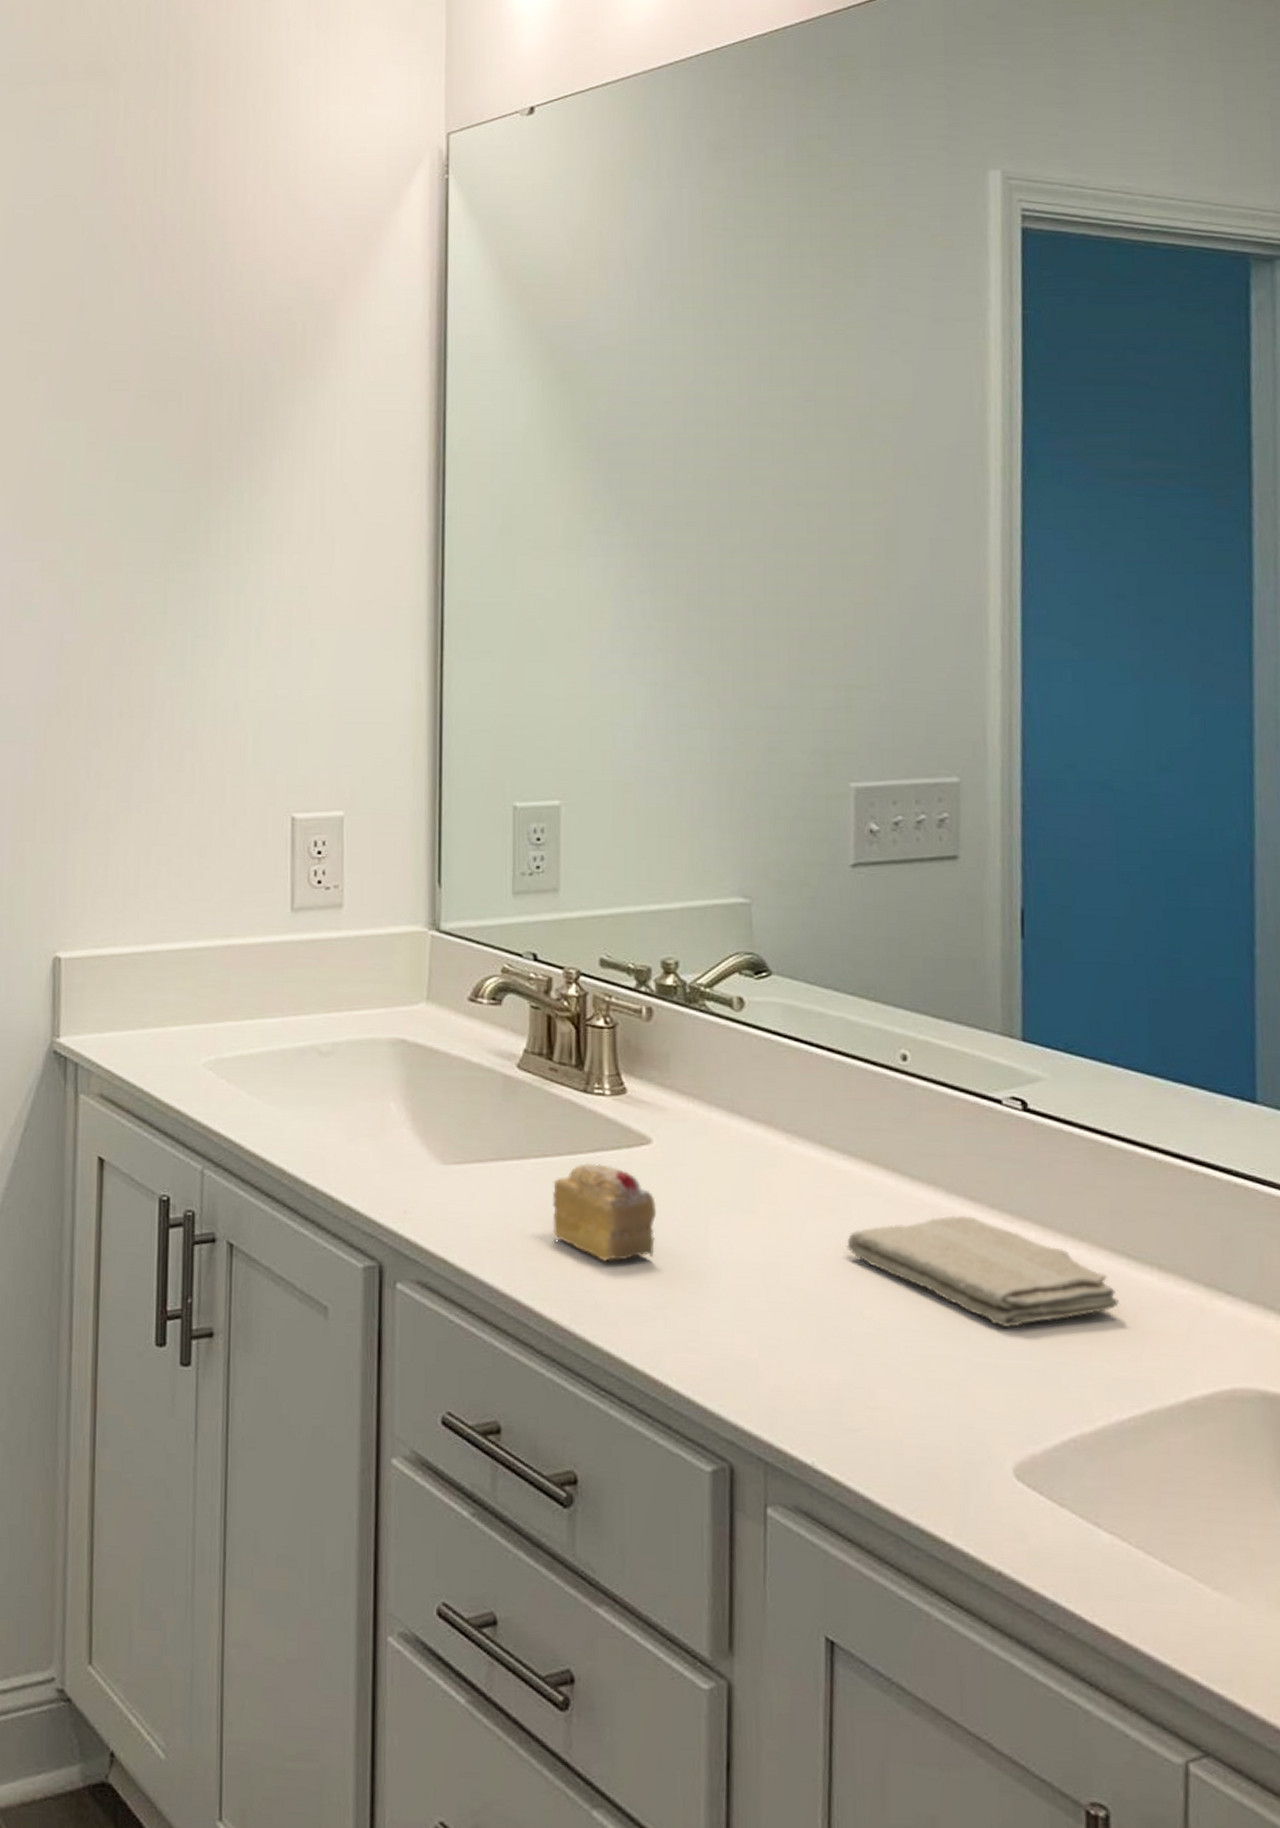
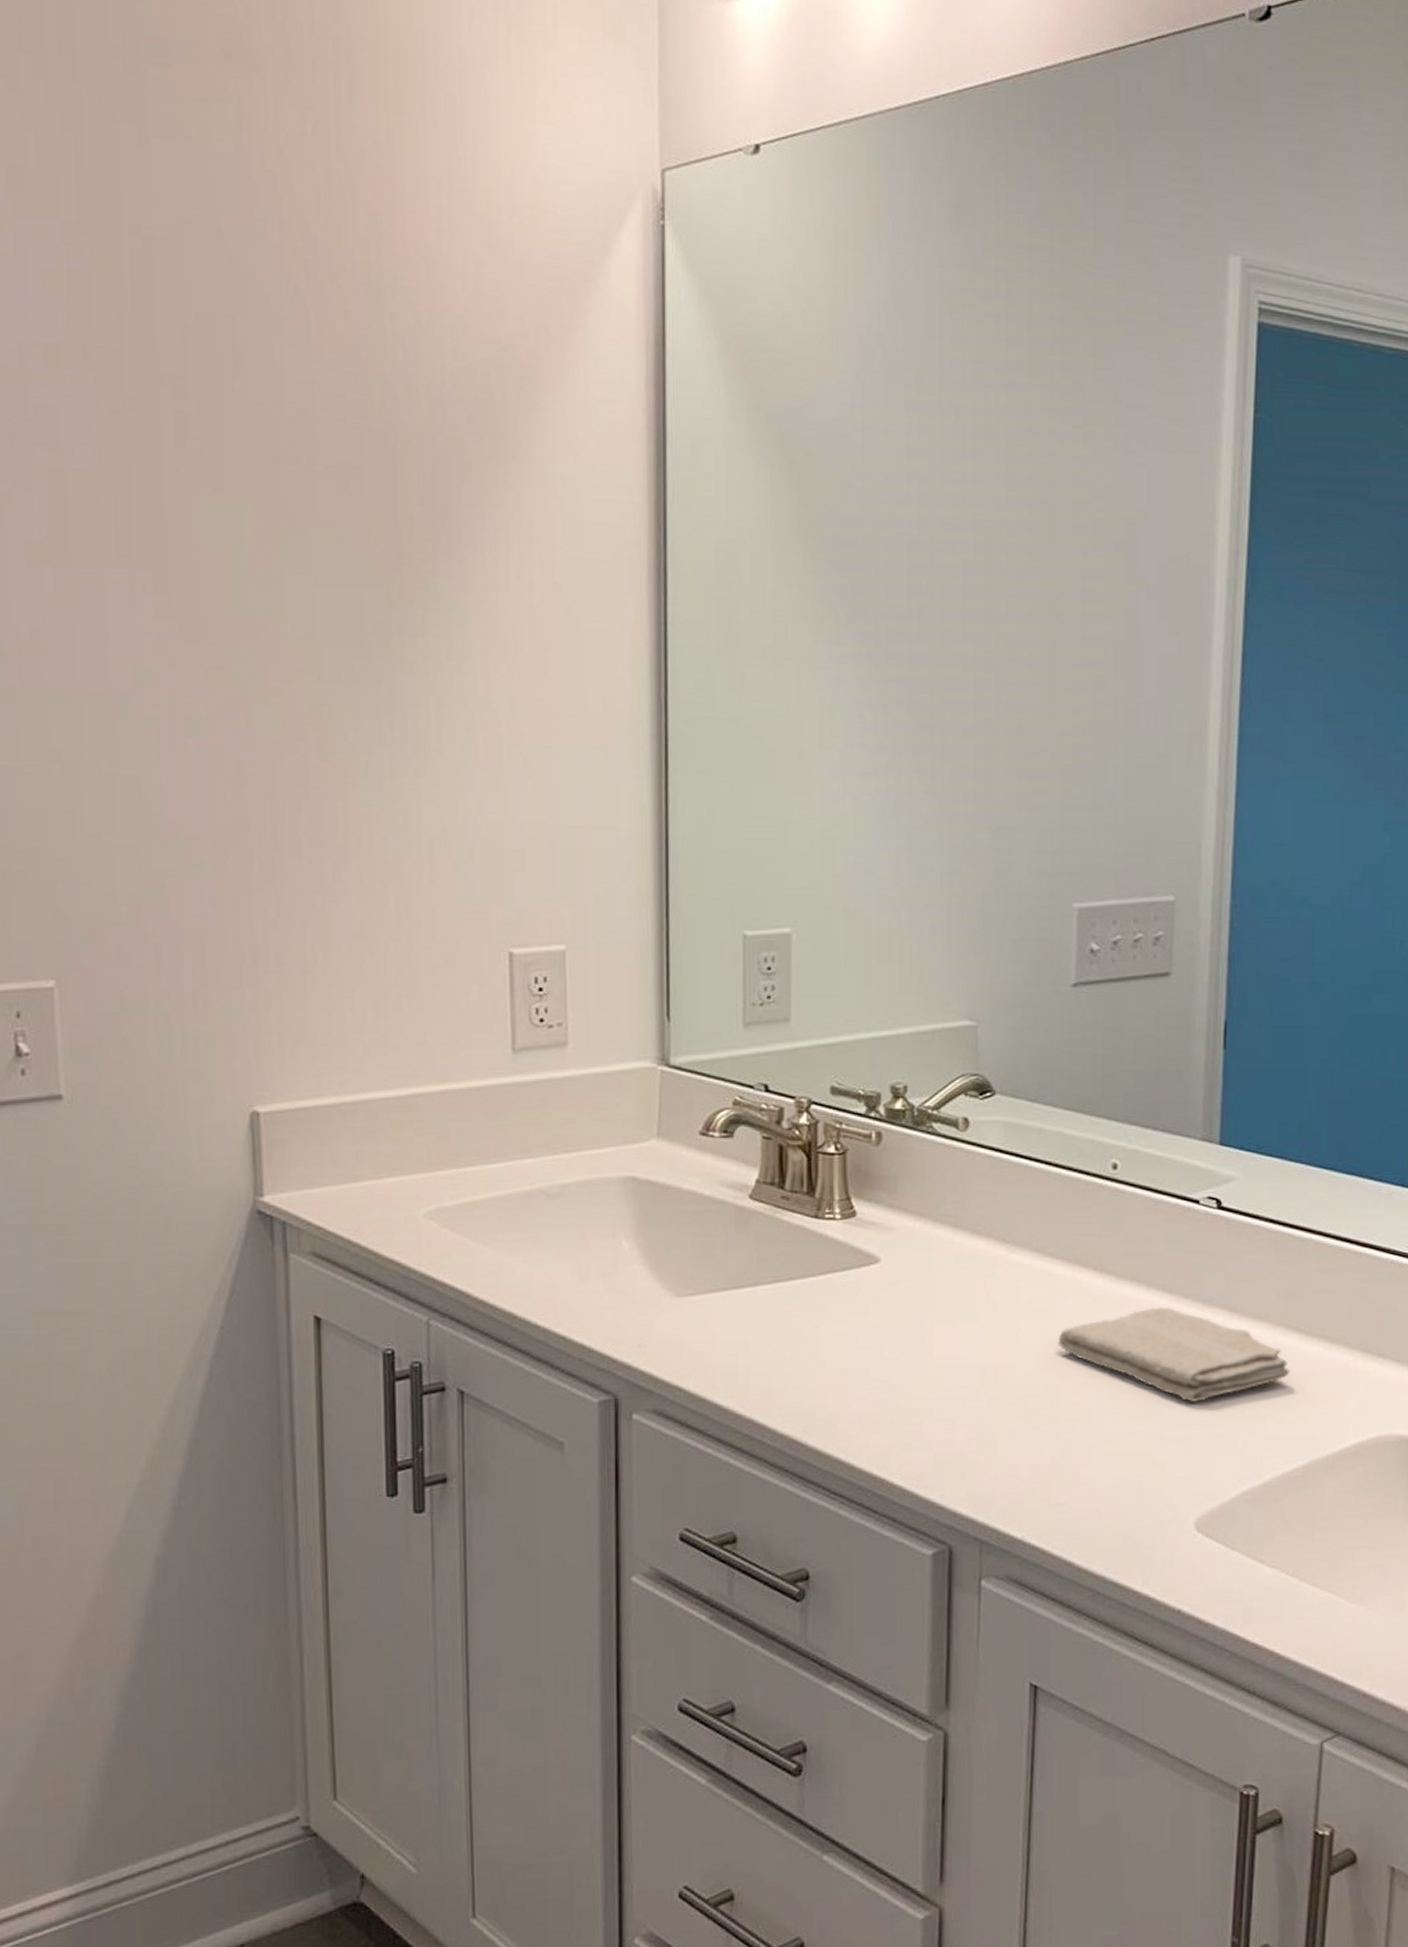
cake slice: present [552,1163,657,1261] -> none [784,1285,885,1376]

